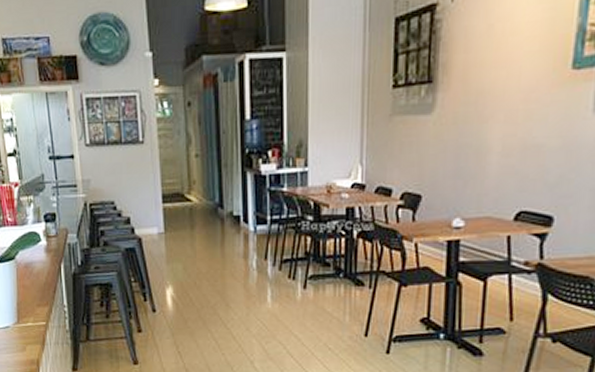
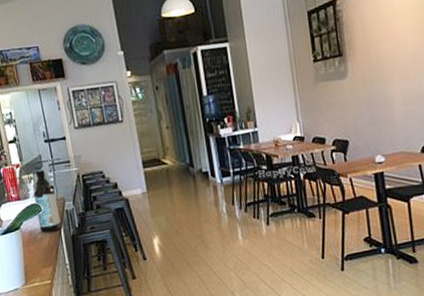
water bottle: none [32,192,61,267] -> present [33,170,61,233]

